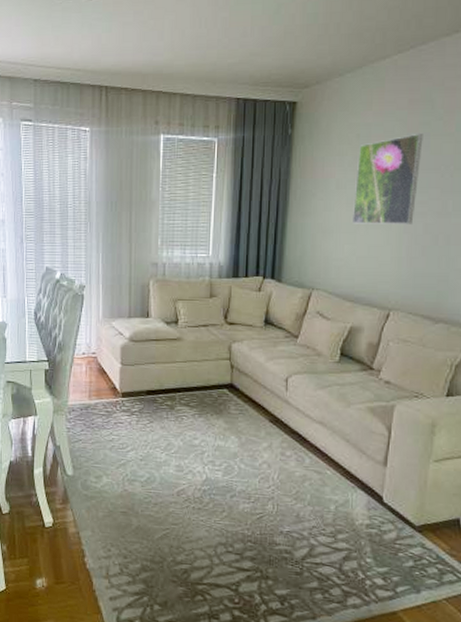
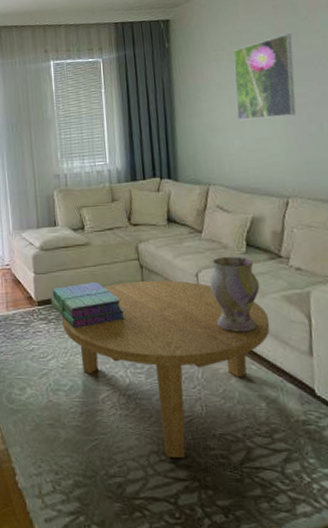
stack of books: none [135,378,209,422] -> present [50,282,125,328]
coffee table: none [144,380,351,550] -> present [61,280,270,458]
vase: none [297,363,347,439] -> present [208,256,260,332]

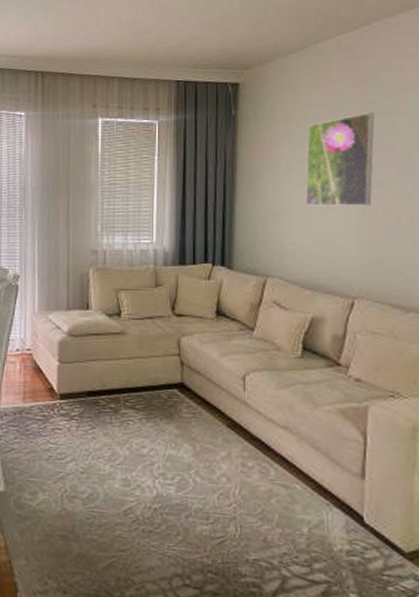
stack of books: present [50,282,125,328] -> none [74,377,158,428]
coffee table: present [61,280,270,458] -> none [85,379,321,583]
vase: present [208,256,260,332] -> none [256,359,313,447]

